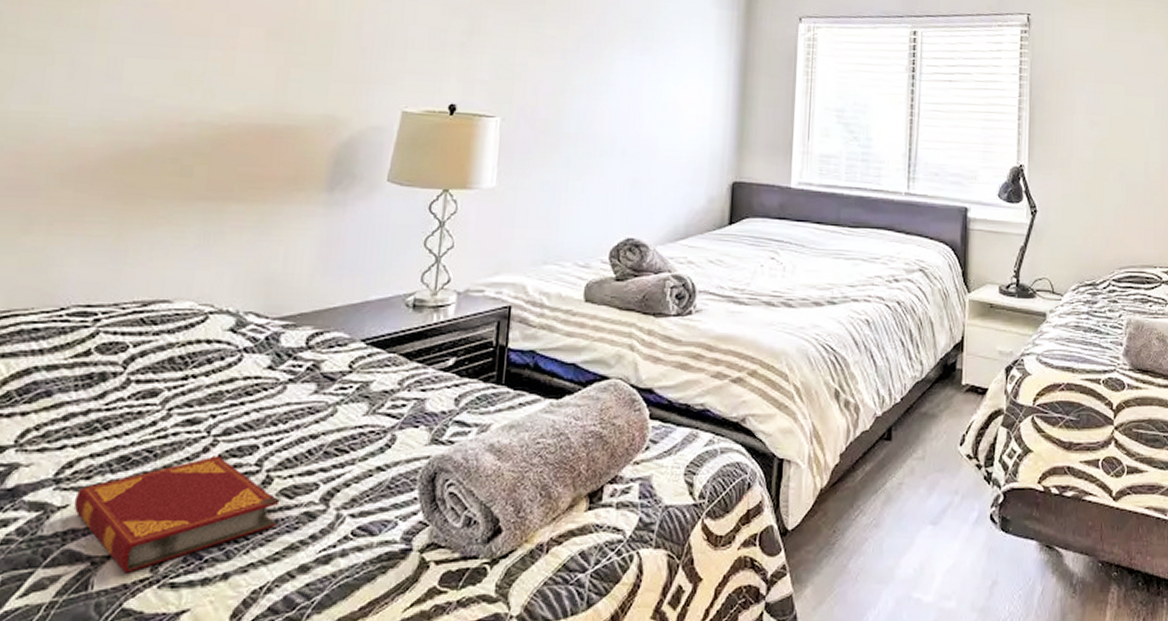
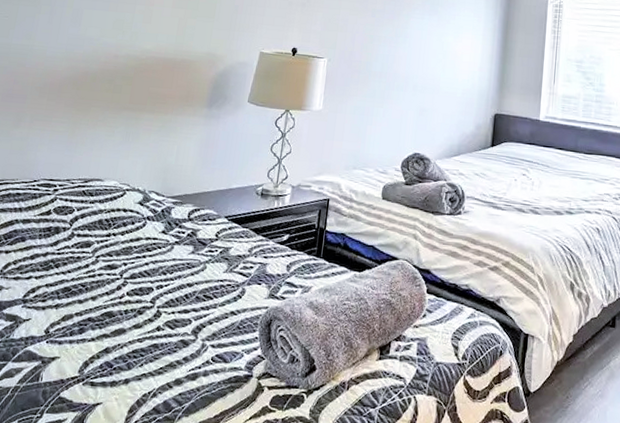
hardback book: present [73,456,280,573] -> none [33,293,165,372]

